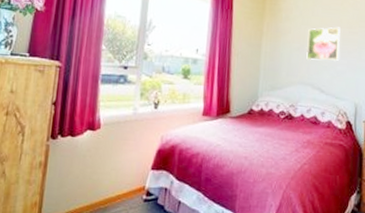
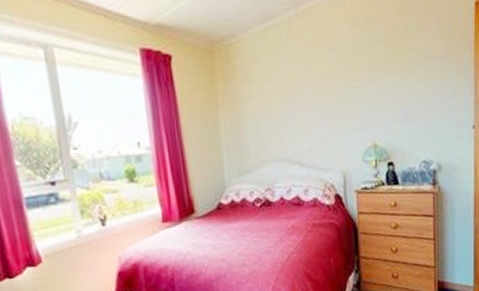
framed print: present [306,27,341,62] -> none [275,78,319,130]

